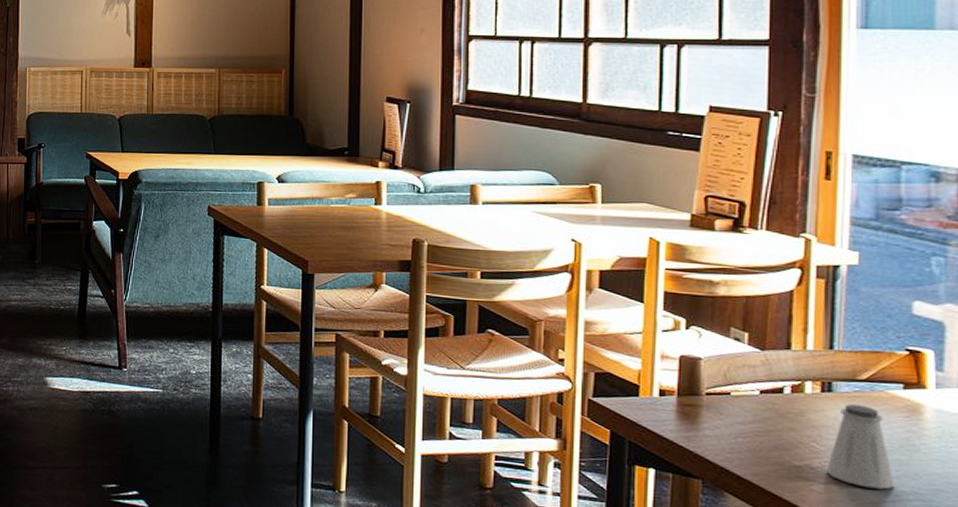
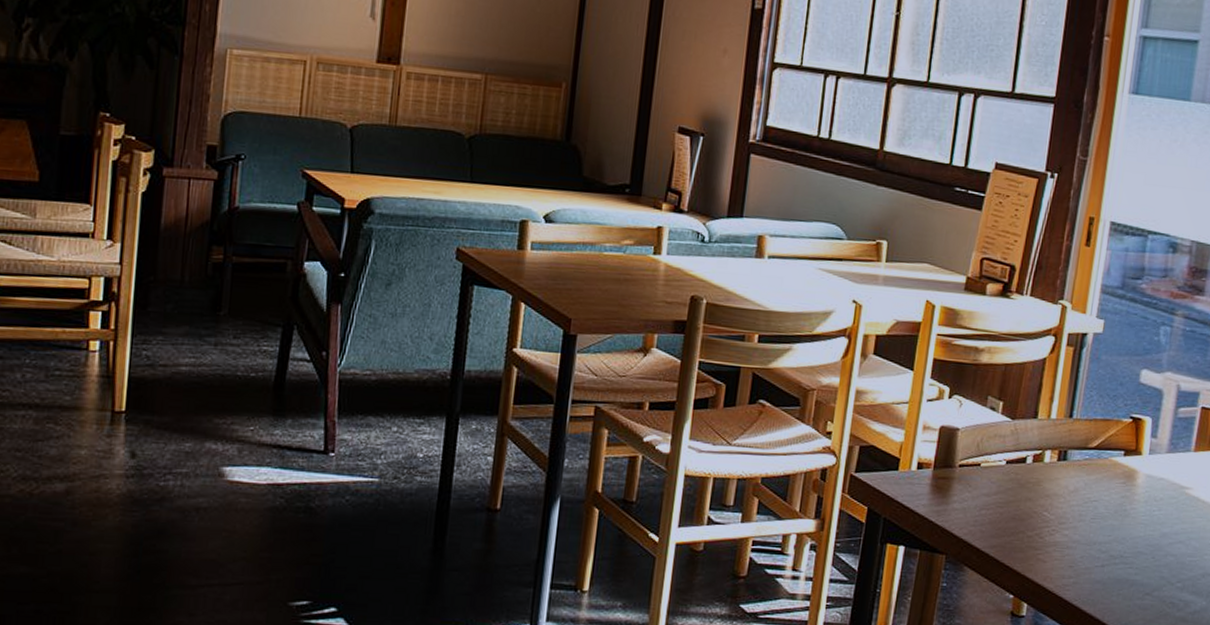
saltshaker: present [827,404,895,489] -> none [1053,472,1106,555]

